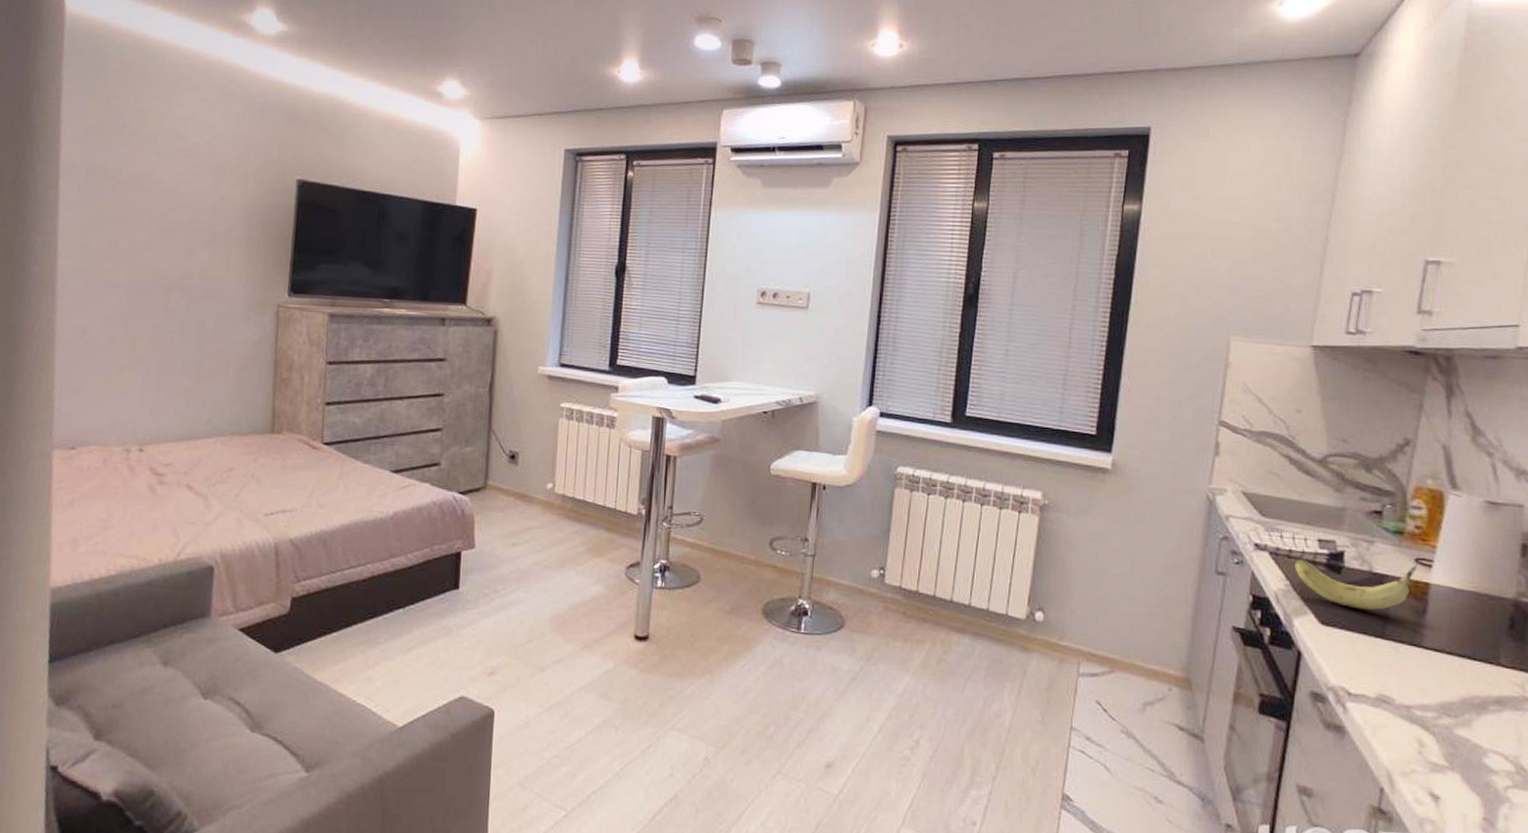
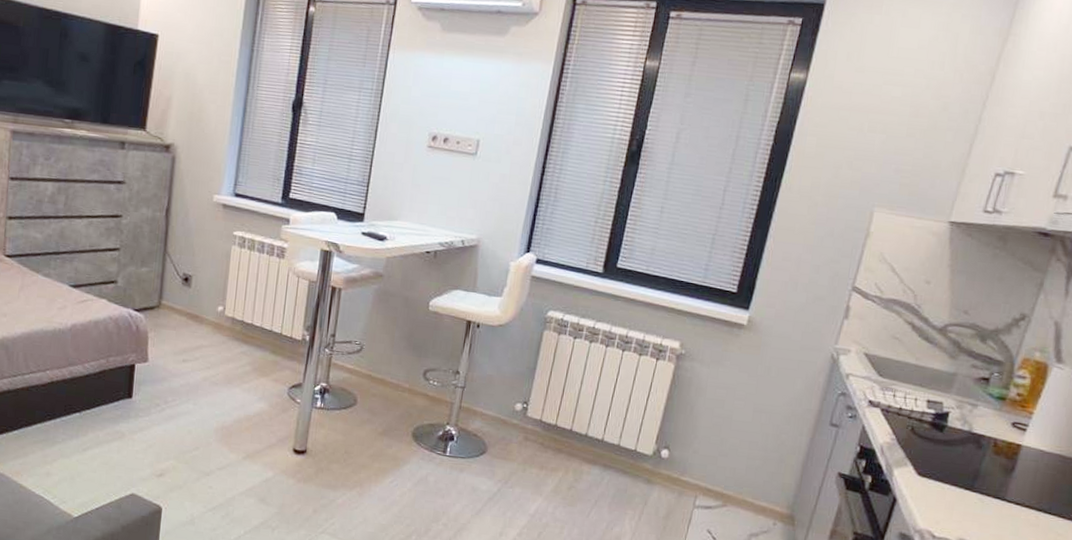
fruit: present [1294,558,1419,610] -> none [902,416,1016,466]

